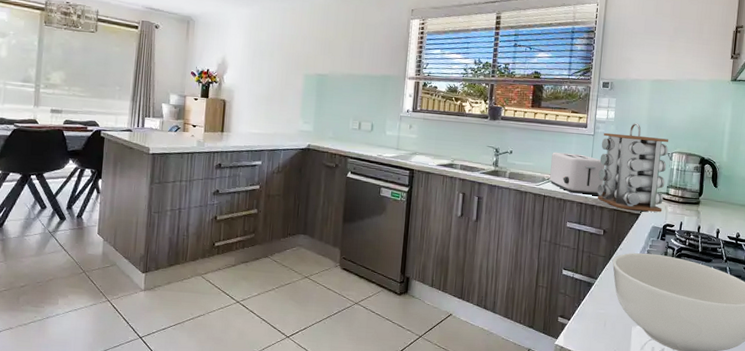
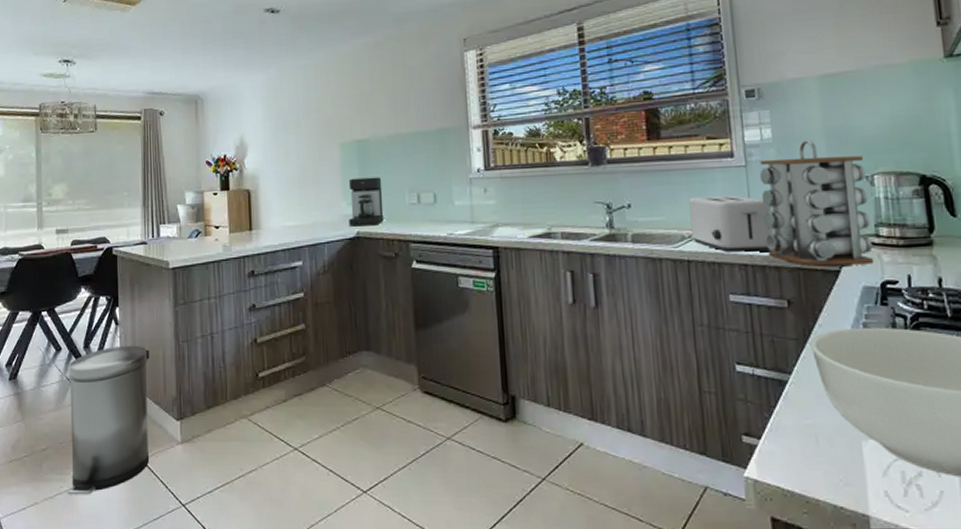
pedal bin: none [40,210,125,325] -> present [67,345,150,495]
coffee maker: none [303,103,333,142] -> present [348,177,384,227]

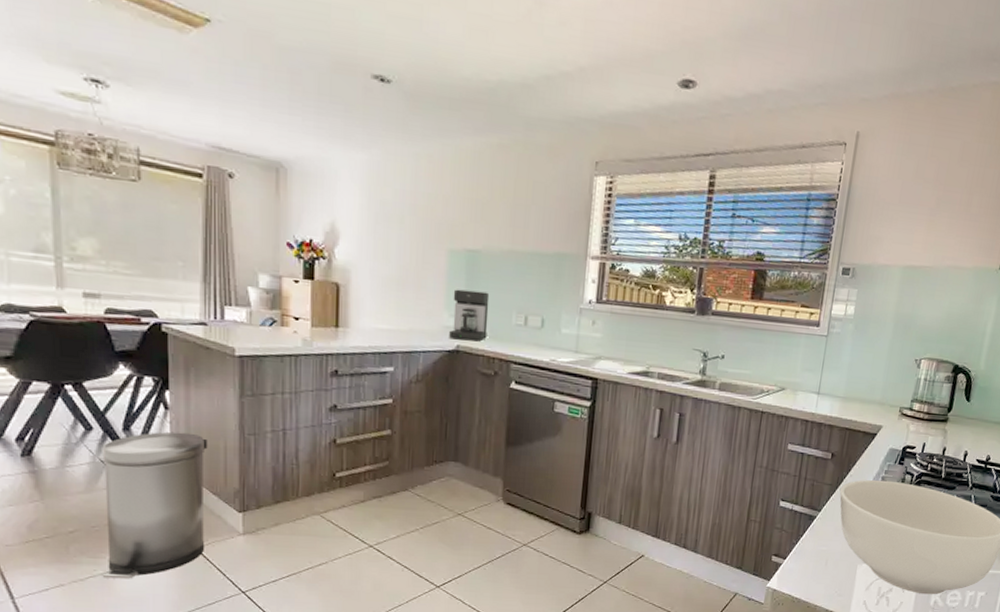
toaster: present [689,195,774,253] -> none [769,357,839,411]
spice rack: present [759,140,875,268] -> none [826,321,919,432]

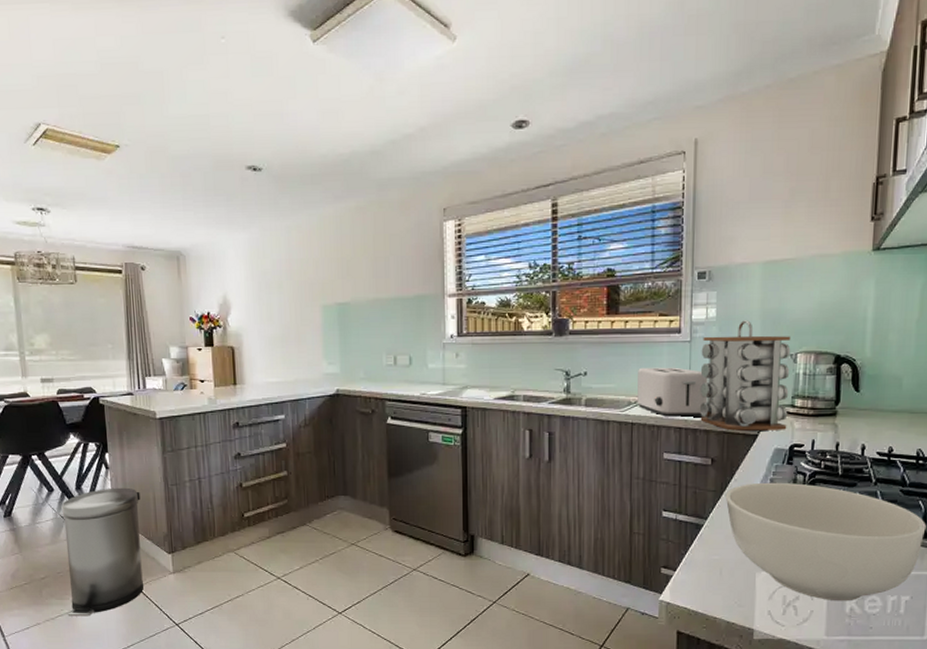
coffee maker: present [449,289,490,342] -> none [329,339,362,385]
toaster: none [769,357,839,411] -> present [637,367,708,417]
spice rack: none [826,321,919,432] -> present [699,320,791,432]

